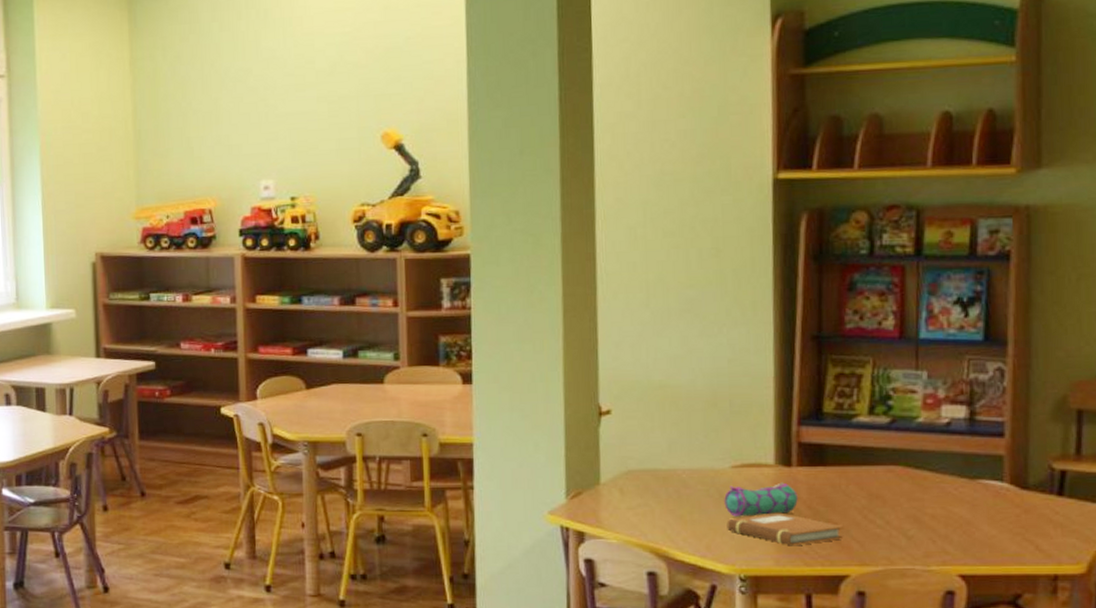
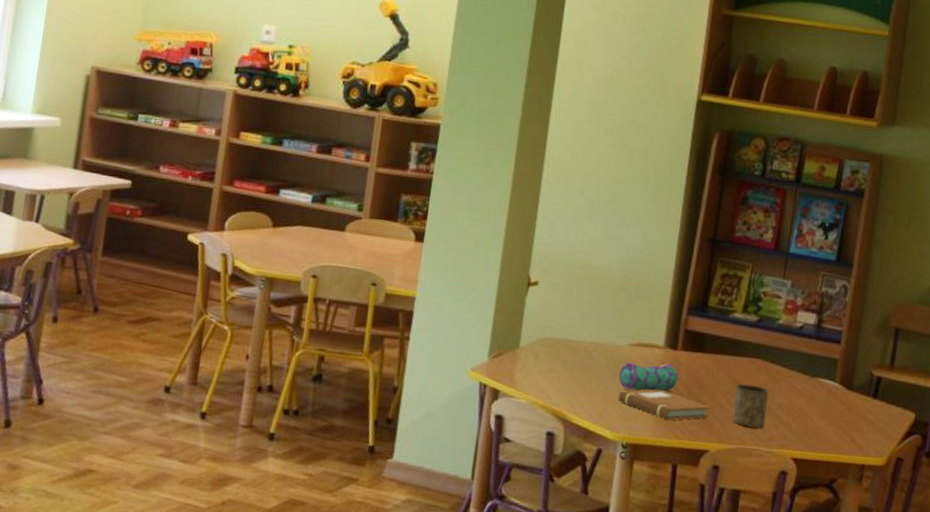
cup: none [873,496,917,546] -> present [733,383,769,429]

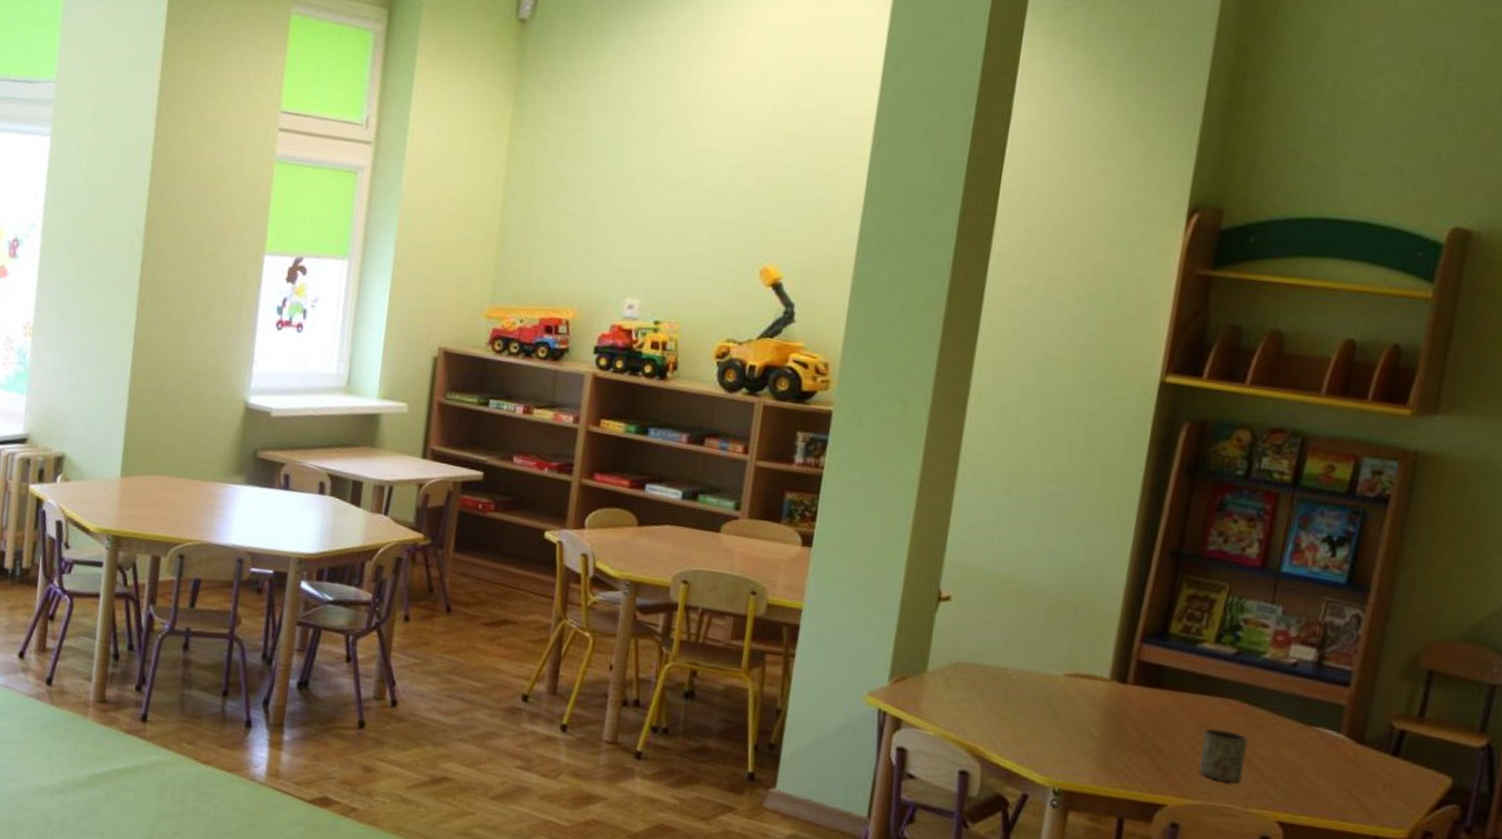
notebook: present [618,389,710,421] -> none [1049,728,1169,767]
pencil case: present [619,361,679,391] -> none [1051,694,1128,732]

